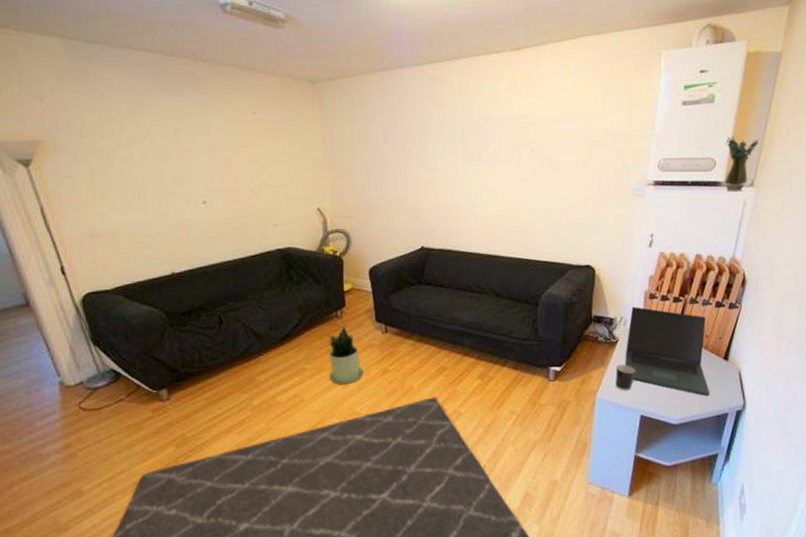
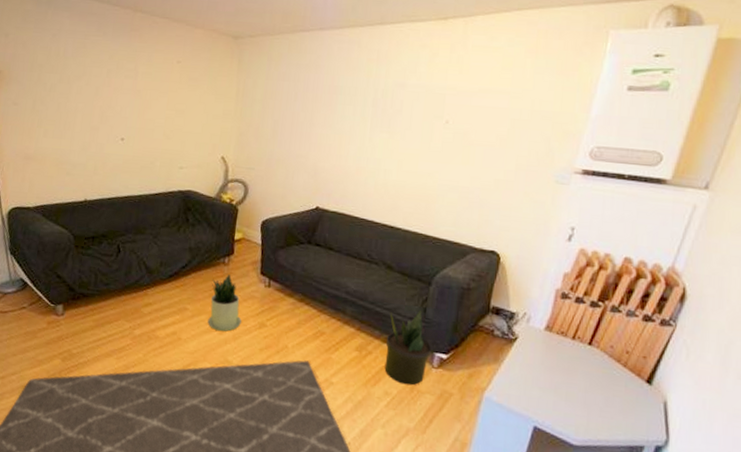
planter: none [504,331,547,402] -> present [384,310,432,386]
mug: present [615,364,636,391] -> none [508,364,535,396]
laptop: present [625,306,710,396] -> none [523,304,629,421]
vase: present [724,135,759,192] -> none [671,129,723,194]

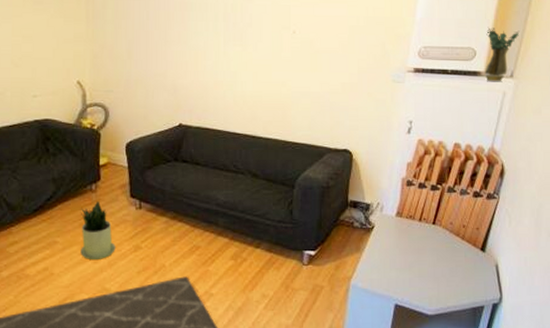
planter: present [384,310,432,386] -> none [258,213,301,285]
vase: none [671,129,723,194] -> present [484,26,520,82]

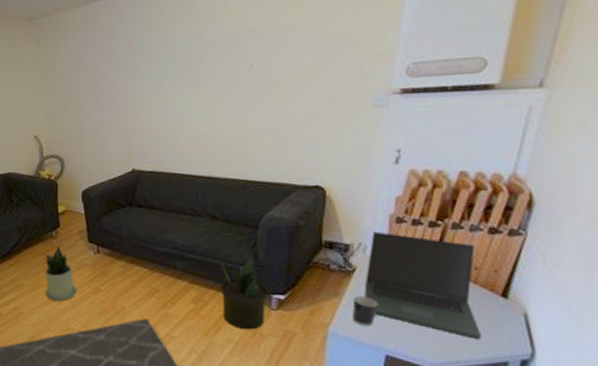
planter: none [258,213,301,285] -> present [220,255,269,330]
mug: none [370,251,392,278] -> present [352,296,380,326]
laptop: none [381,193,466,287] -> present [364,232,482,339]
vase: present [484,26,520,82] -> none [500,28,552,95]

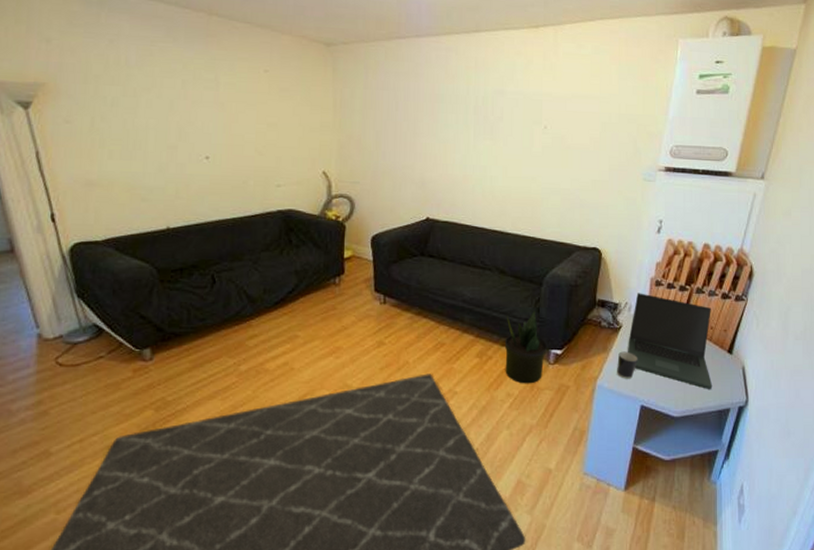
planter: present [44,247,77,301] -> none [322,295,358,355]

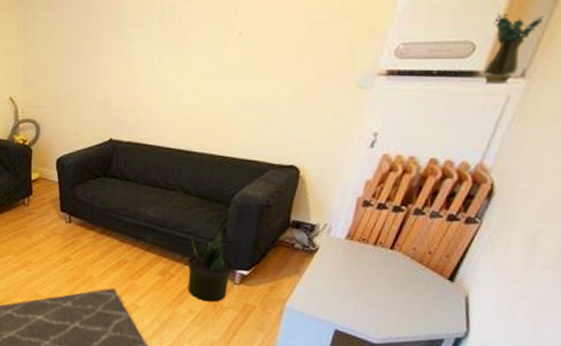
mug: present [617,351,639,379] -> none [309,274,336,303]
laptop: present [628,293,713,389] -> none [324,214,432,318]
vase: none [735,127,772,184] -> present [483,12,545,84]

